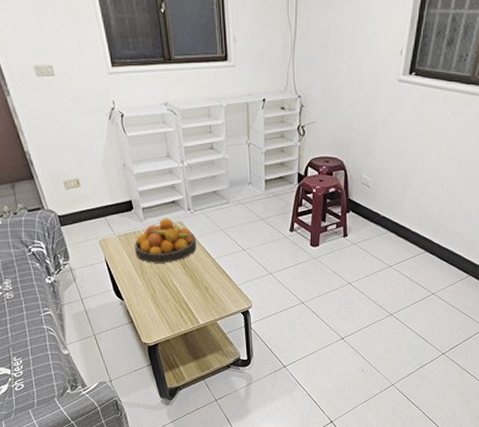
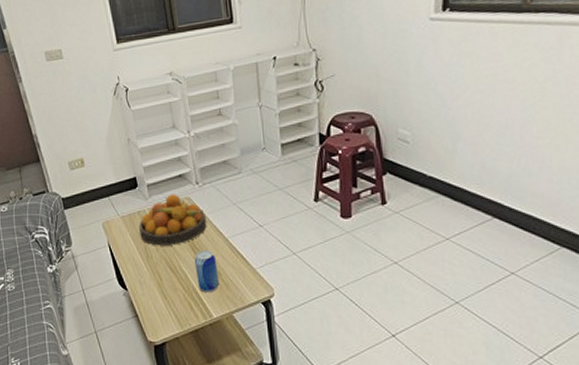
beer can: none [185,268,206,304] -> present [195,250,220,293]

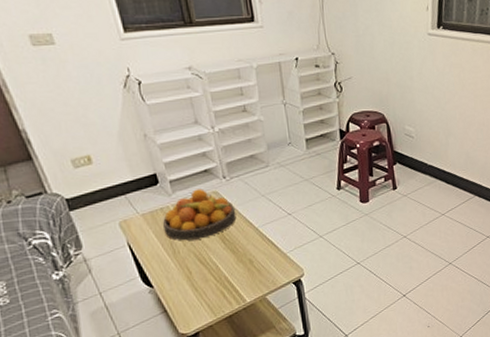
beer can: present [195,250,220,293] -> none [225,240,252,280]

